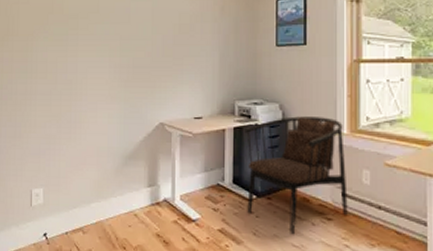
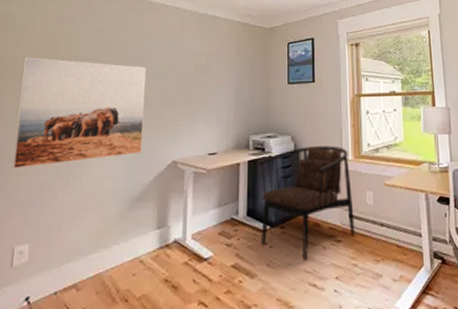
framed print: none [24,16,133,121] -> present [12,57,147,169]

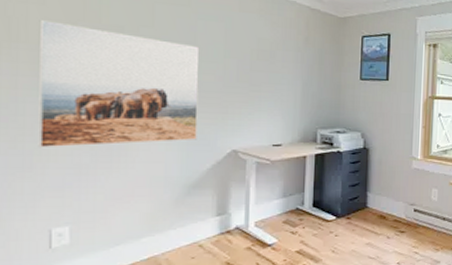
armchair: present [259,145,355,261] -> none [326,144,419,249]

